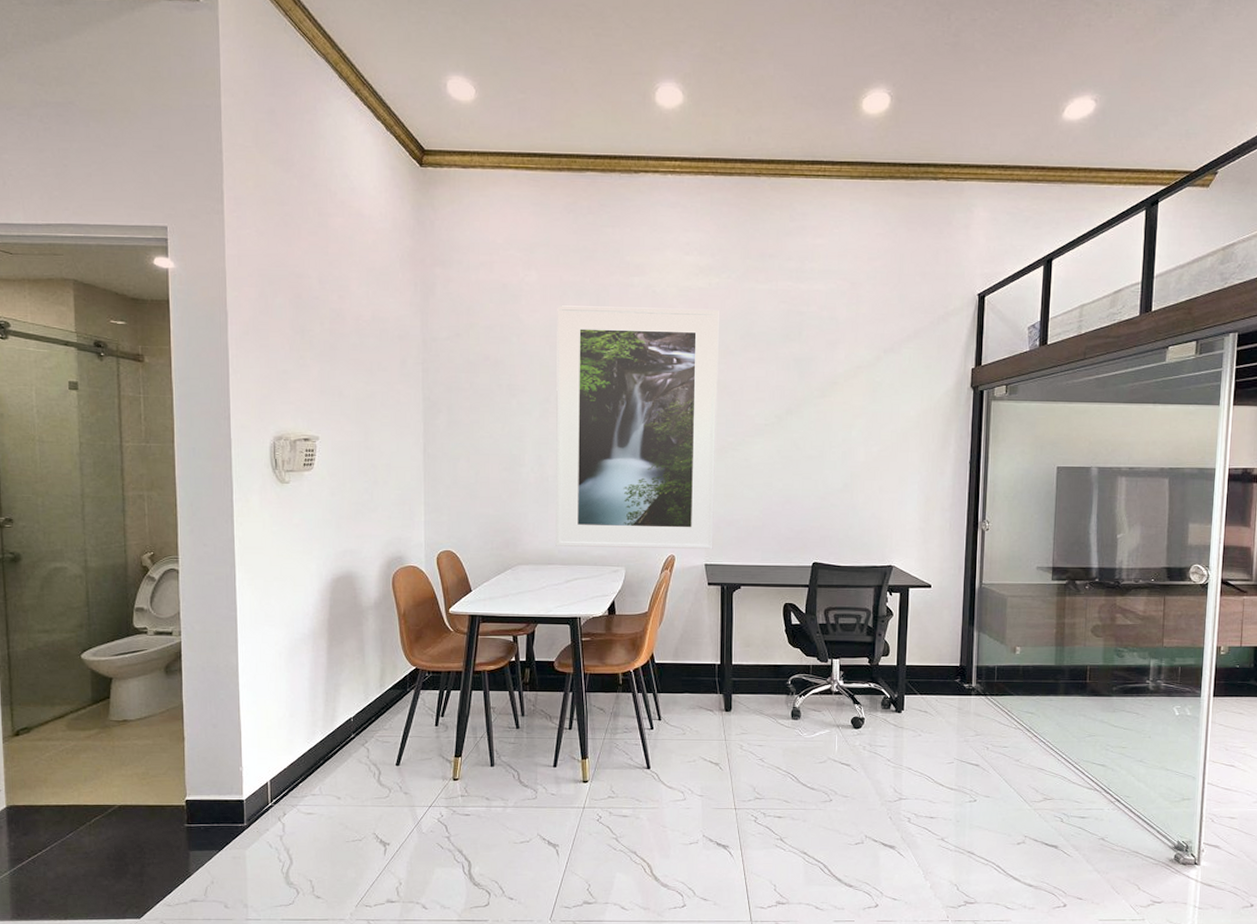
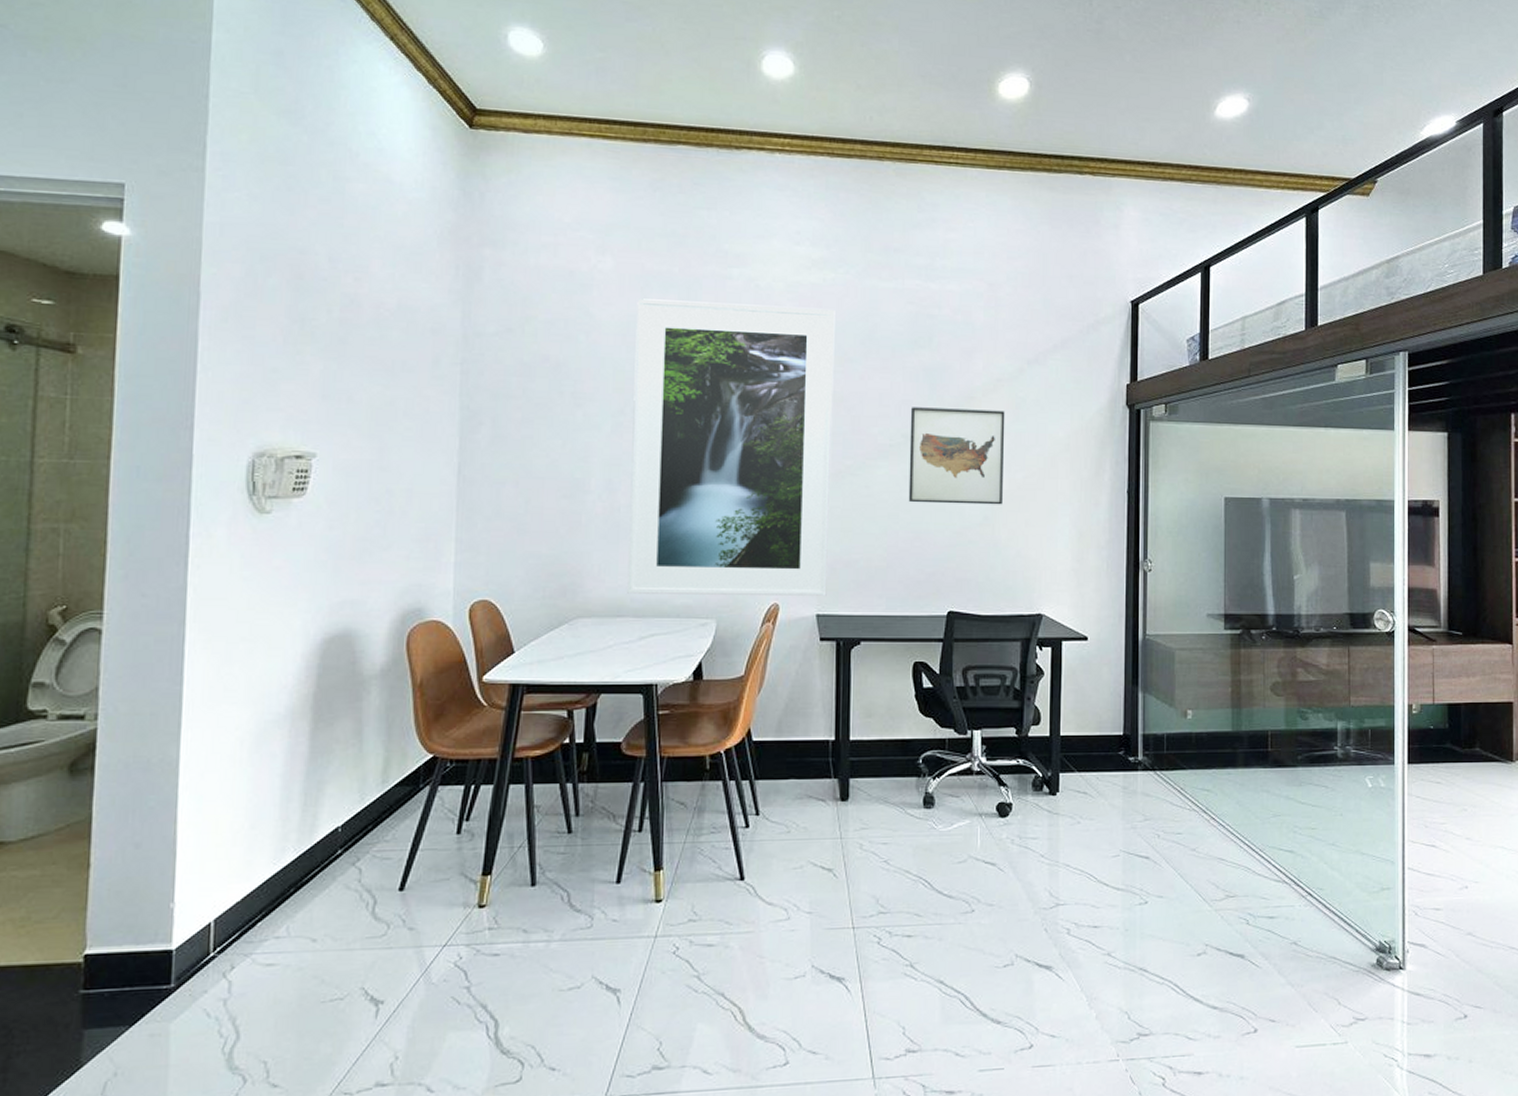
wall art: none [780,392,864,474] -> present [908,407,1005,505]

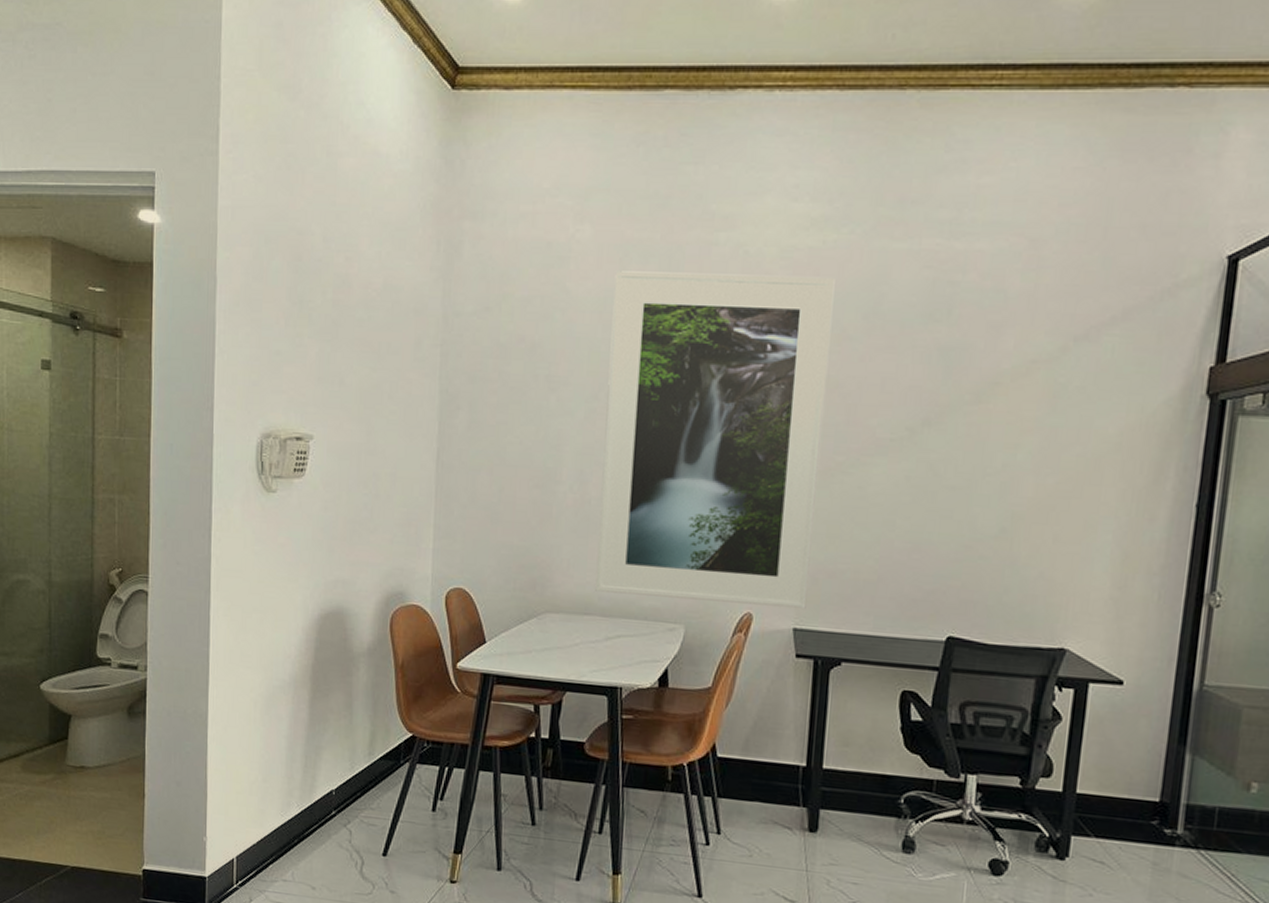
wall art: present [908,407,1005,505] -> none [908,394,1039,516]

